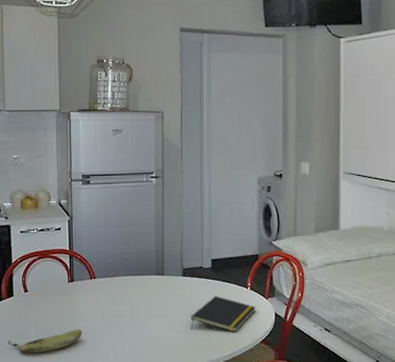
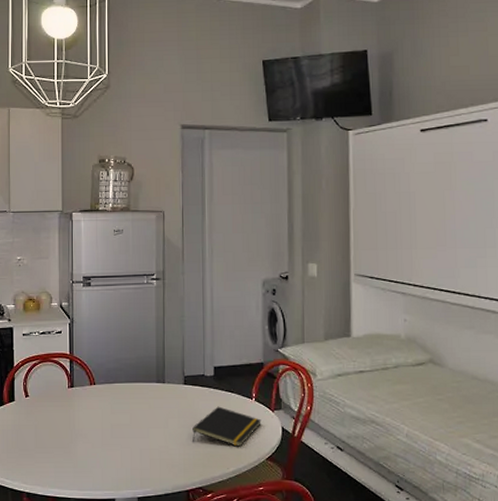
fruit: present [7,329,82,353] -> none [8,438,81,461]

